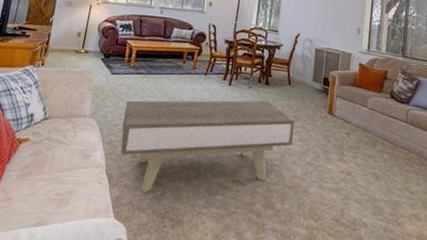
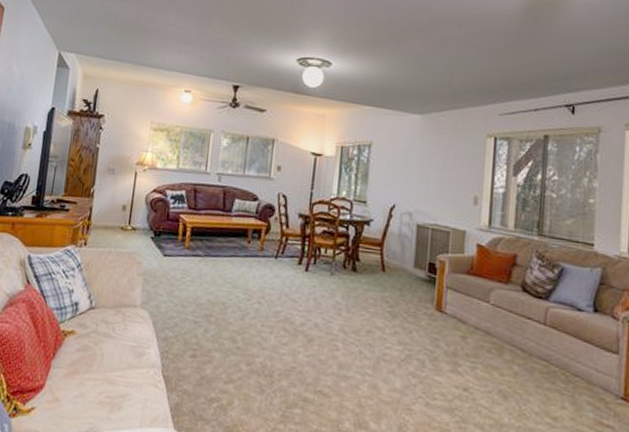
coffee table: present [120,100,295,193] -> none [178,288,391,401]

